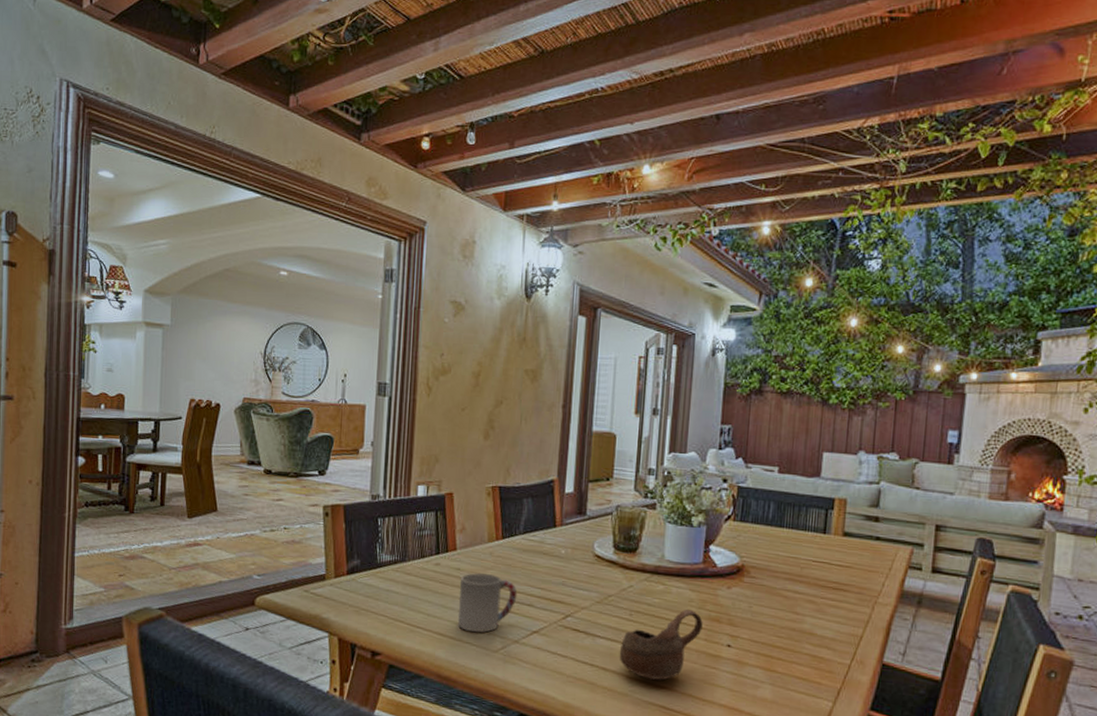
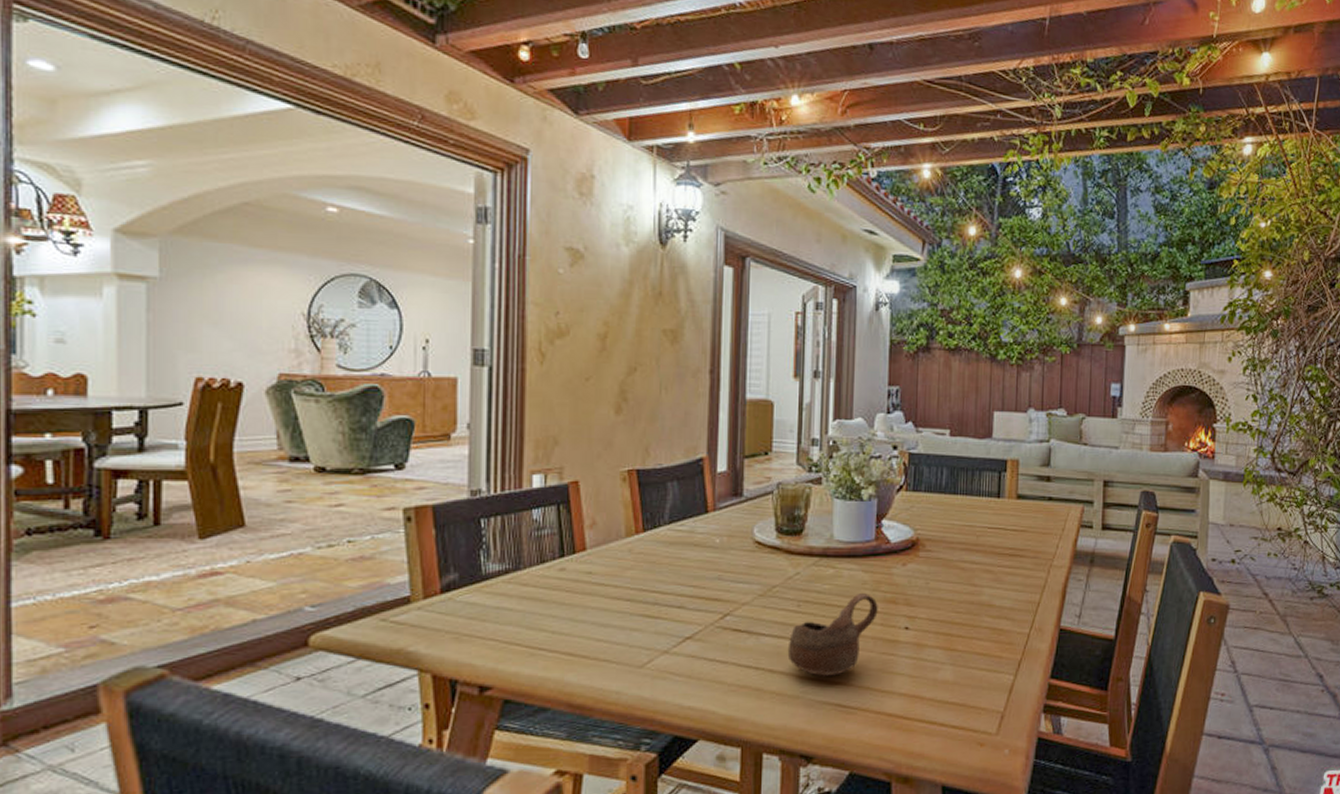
cup: present [457,573,518,633] -> none [591,575,665,646]

